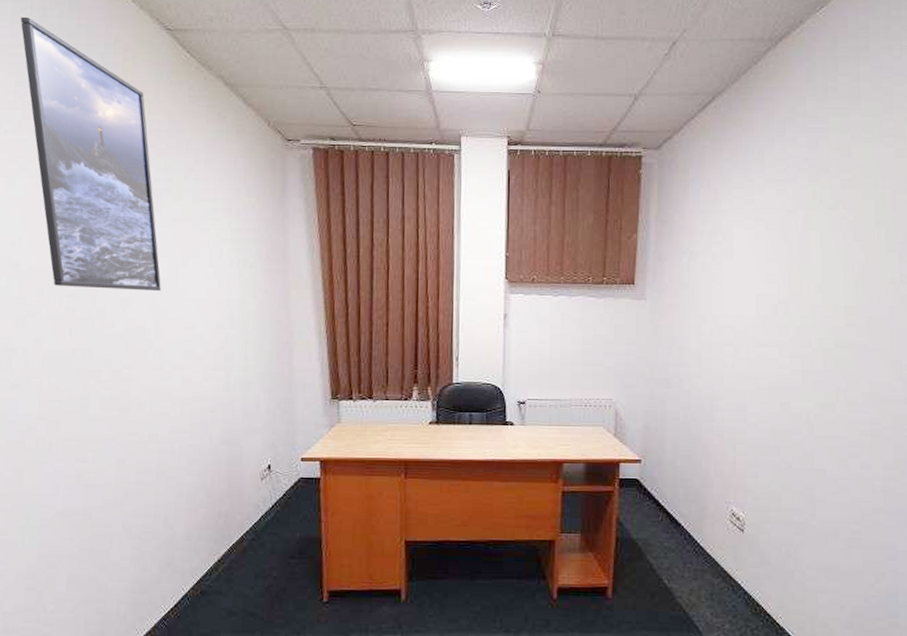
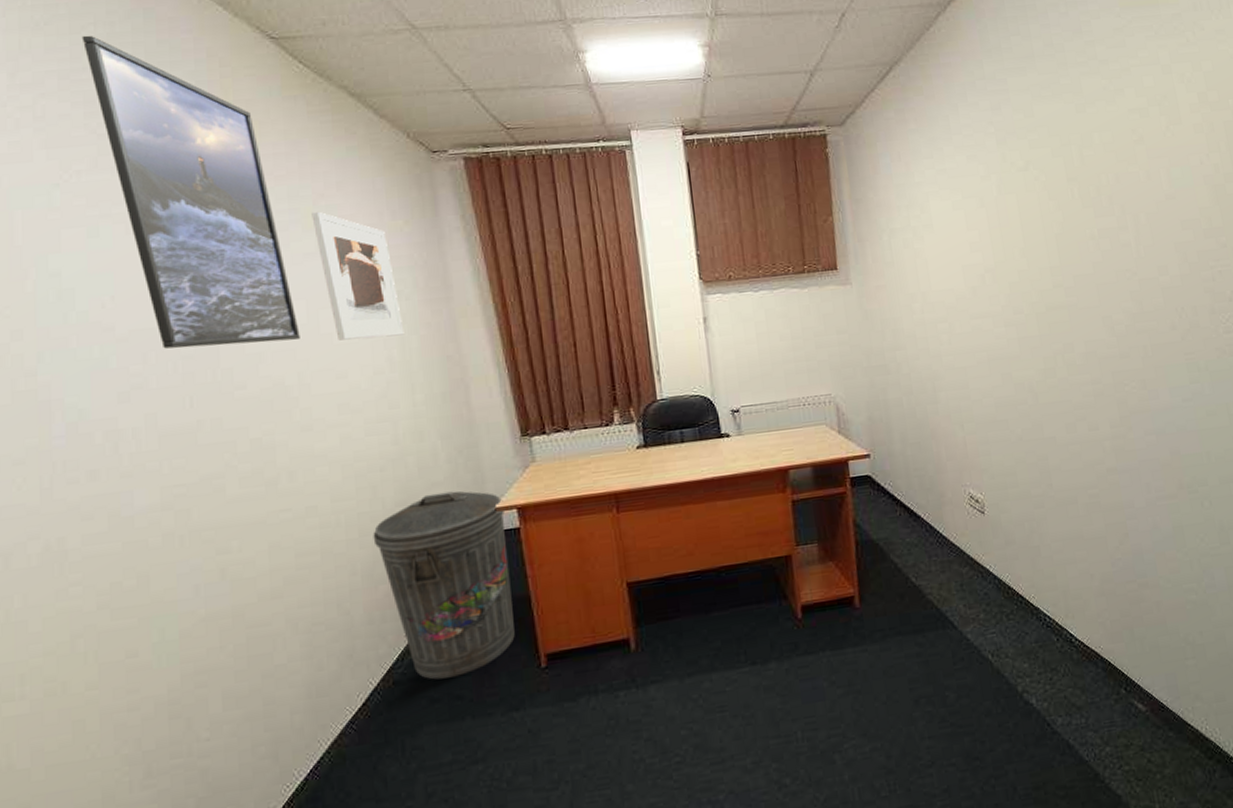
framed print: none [182,183,245,298] -> present [311,211,405,341]
trash can: none [199,437,310,597] -> present [373,491,515,680]

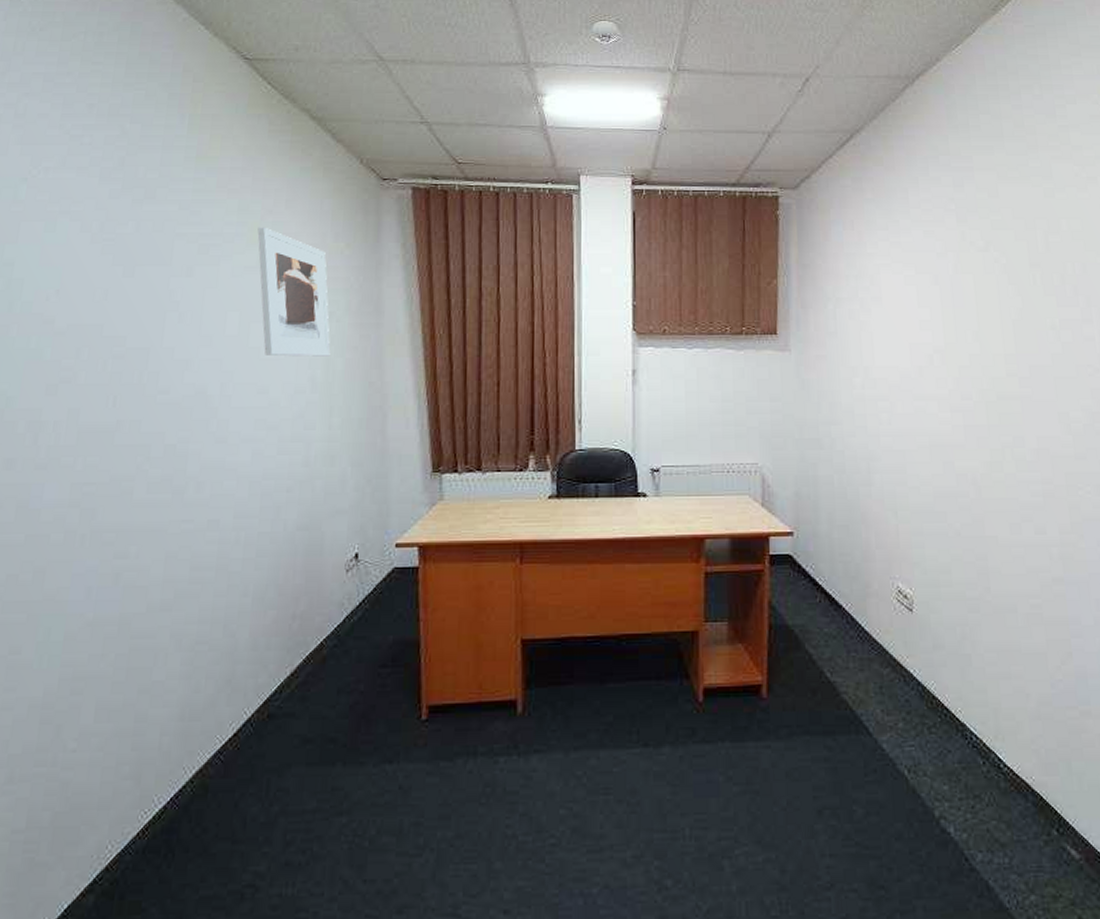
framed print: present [81,35,300,349] -> none [71,43,229,350]
trash can: present [373,491,515,680] -> none [269,521,407,718]

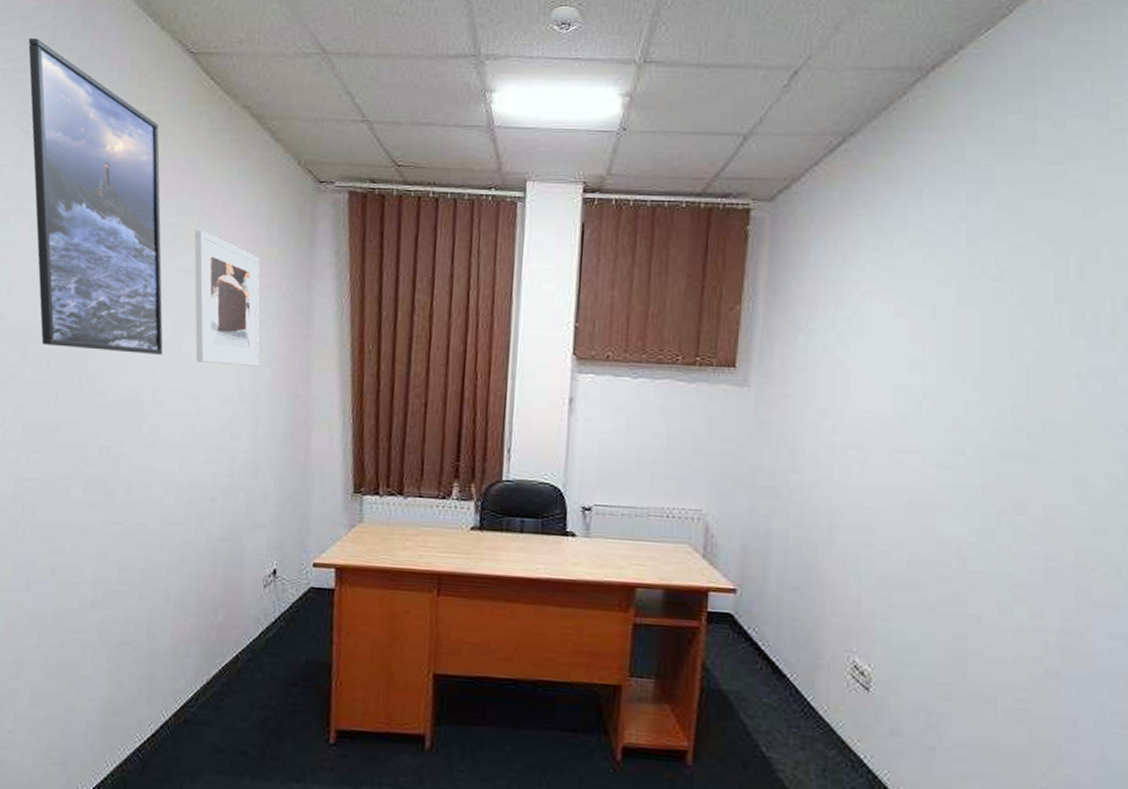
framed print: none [71,43,229,350] -> present [28,38,163,355]

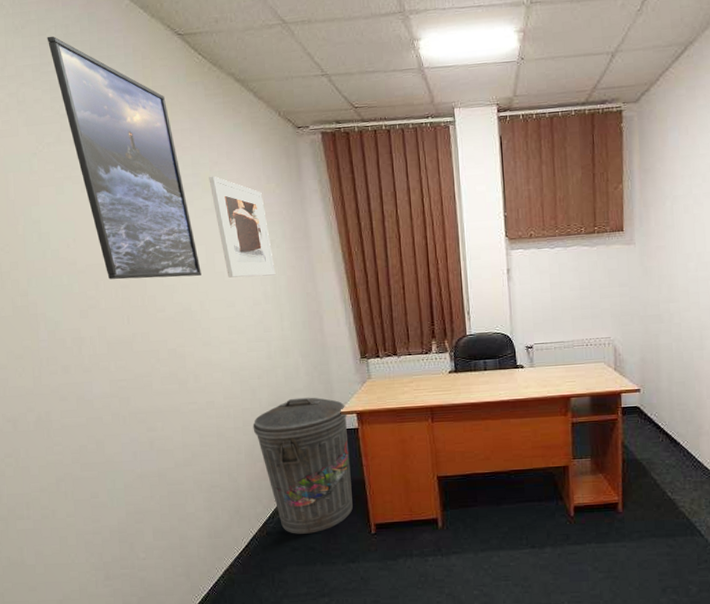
trash can: none [191,535,324,731] -> present [253,397,353,534]

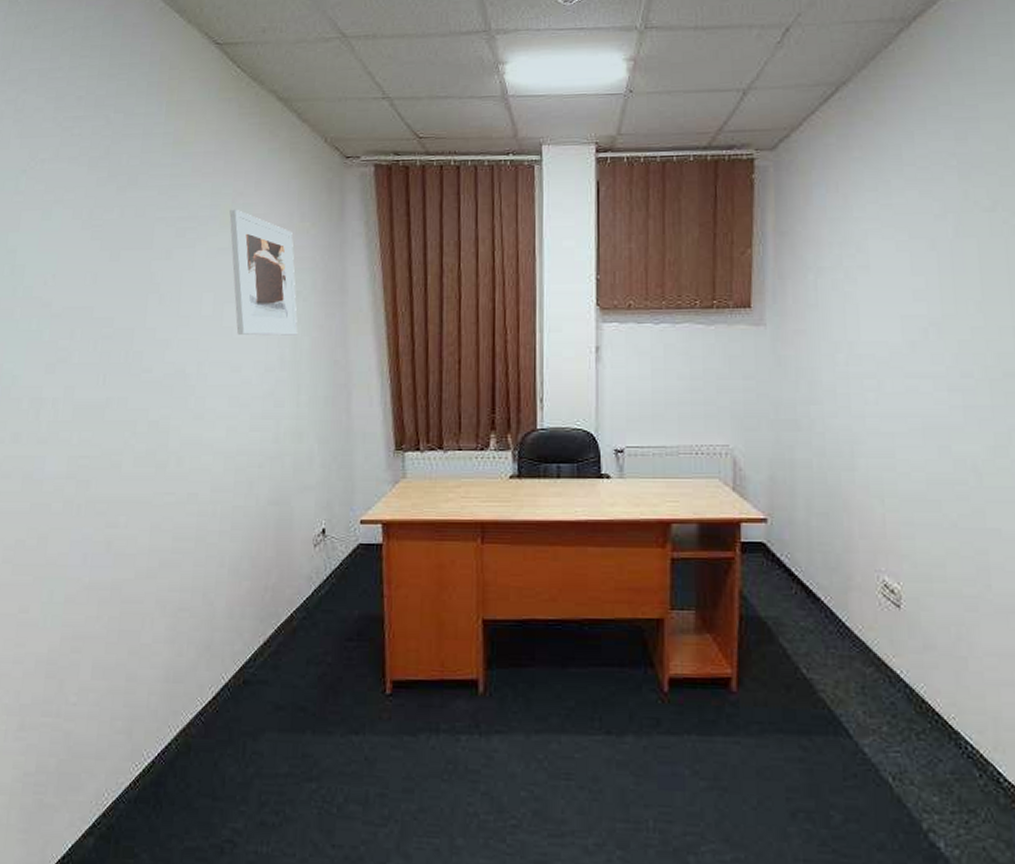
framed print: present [47,36,201,280] -> none [61,38,205,330]
trash can: present [253,397,353,534] -> none [243,497,371,687]

